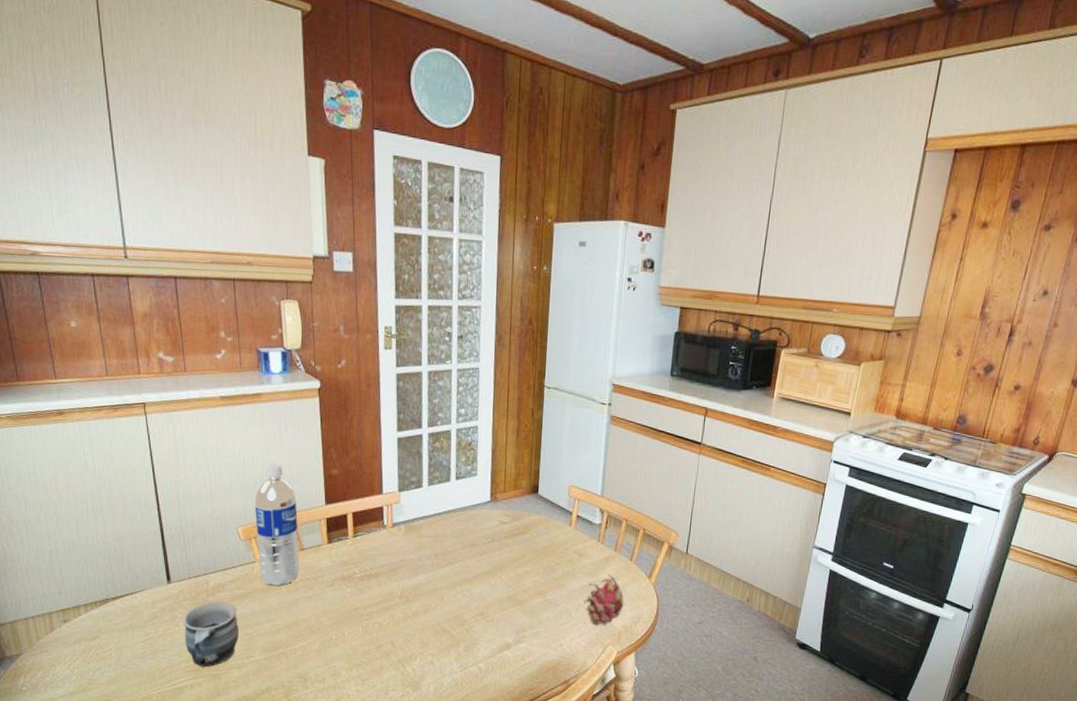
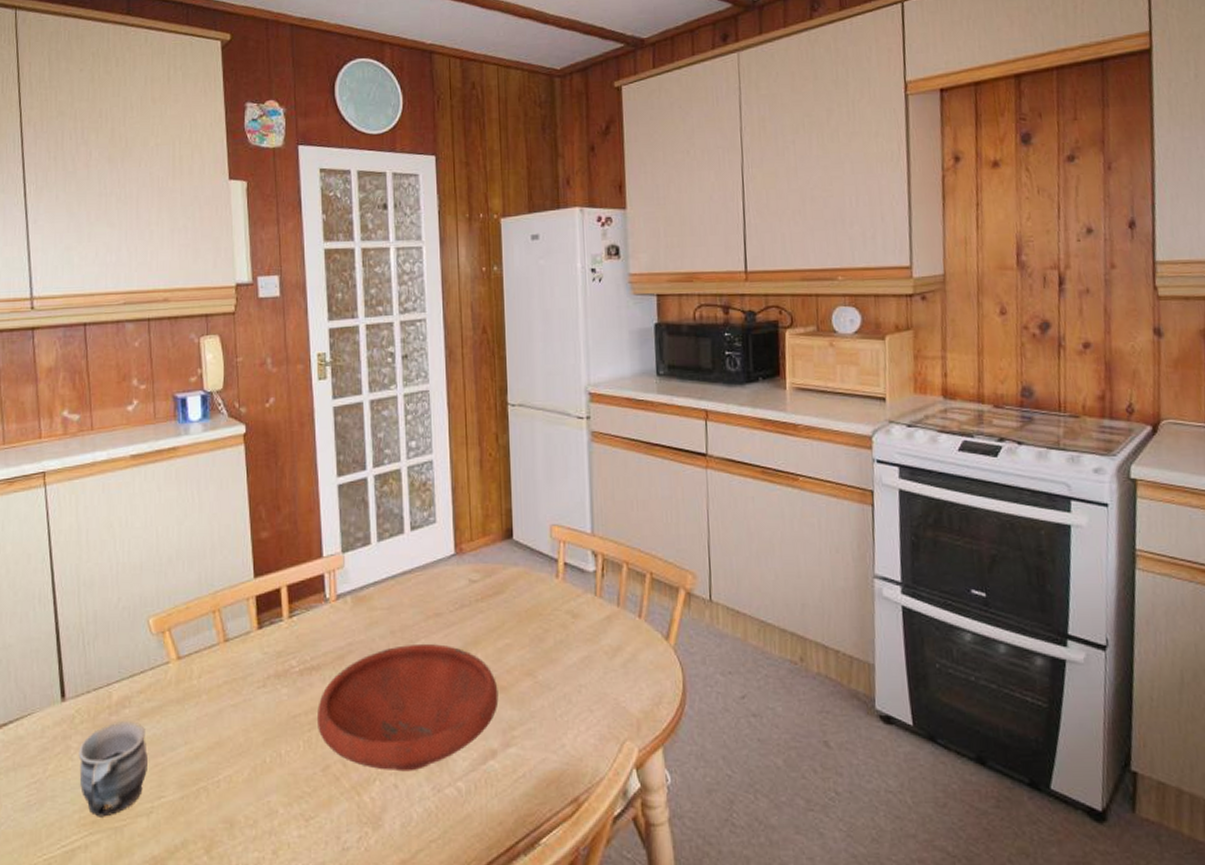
water bottle: present [255,463,300,587] -> none [169,531,224,694]
bowl: none [374,565,516,654] -> present [317,644,499,772]
fruit: present [584,574,624,625] -> none [586,639,638,713]

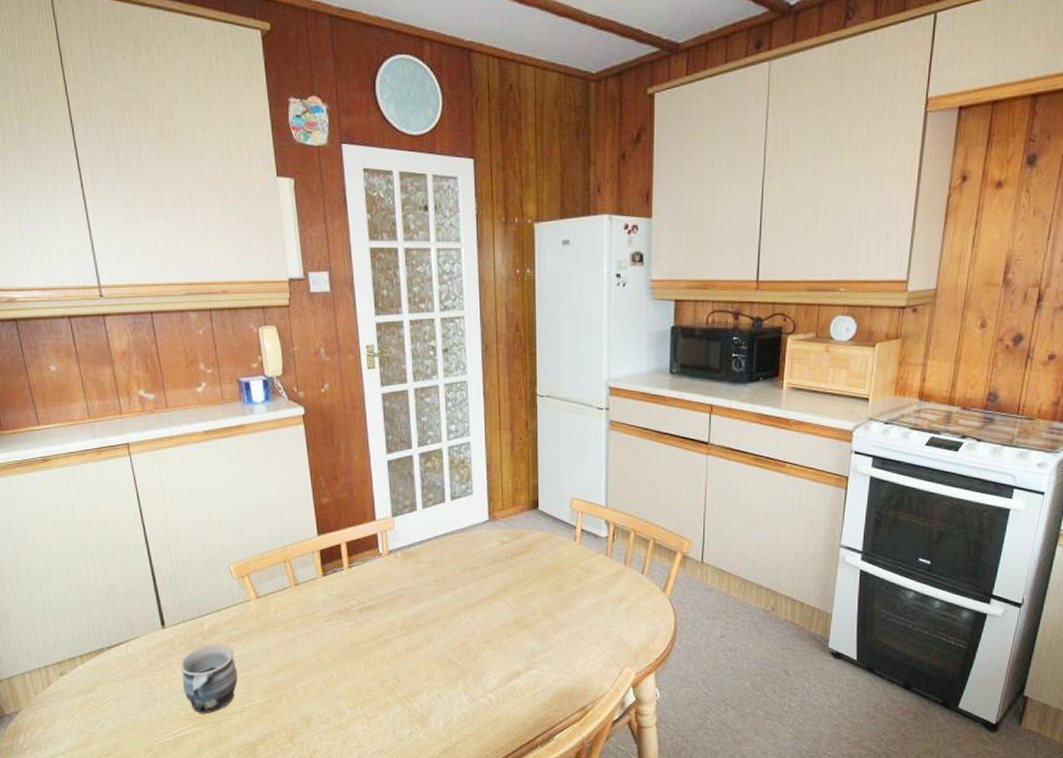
bowl: present [317,644,499,772] -> none [375,591,523,686]

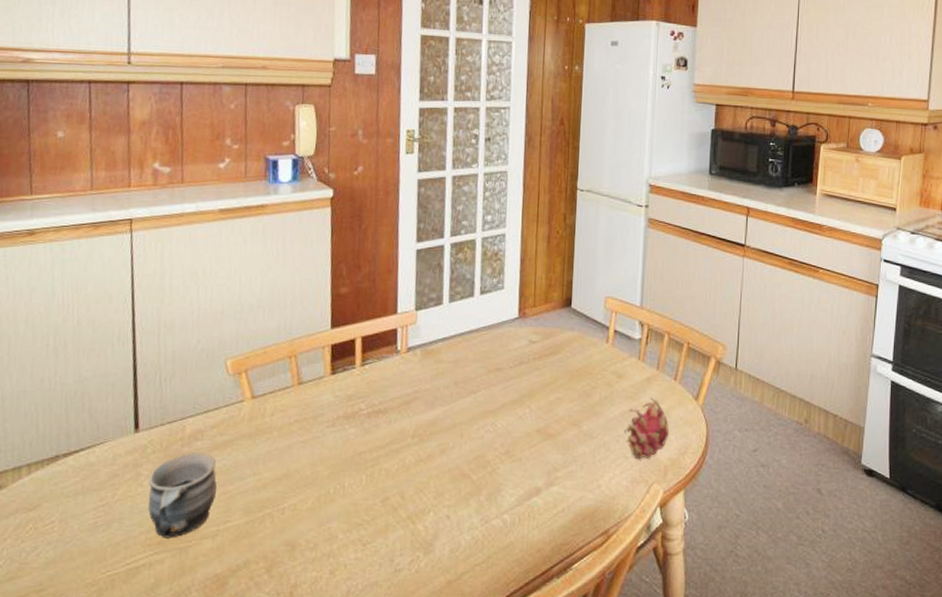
fruit: none [595,590,638,646] -> present [624,397,669,460]

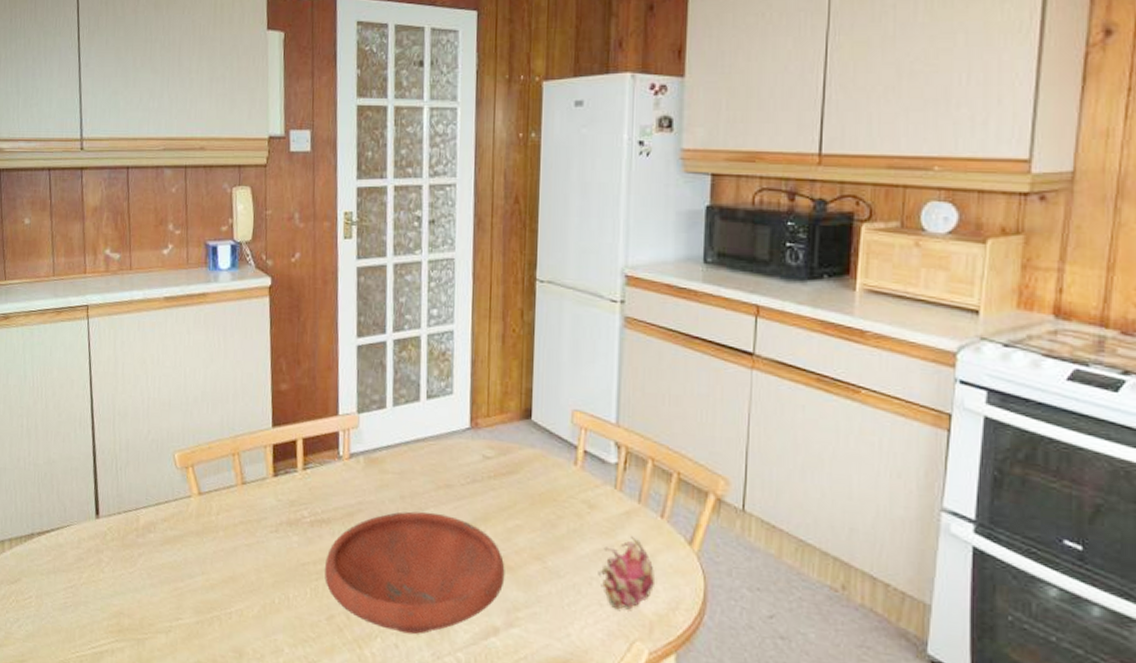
mug: present [148,452,217,538] -> none [109,543,169,628]
bowl: none [380,395,547,505] -> present [325,511,505,635]

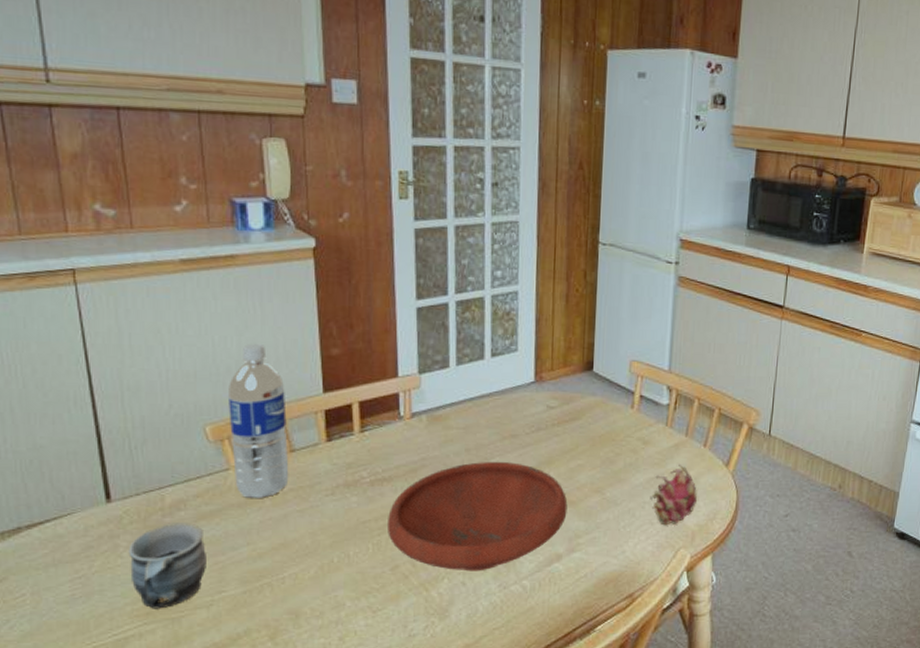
mug: none [109,543,169,628] -> present [128,523,206,609]
water bottle: none [194,375,241,529] -> present [229,343,289,499]

